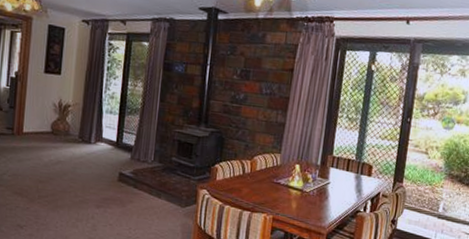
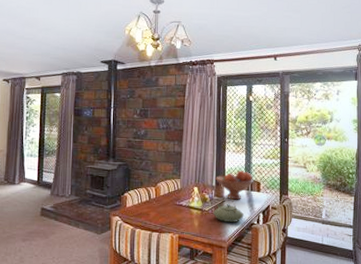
teapot: none [314,176,350,208] -> present [213,194,244,223]
fruit bowl: none [321,150,365,184] -> present [216,171,253,200]

